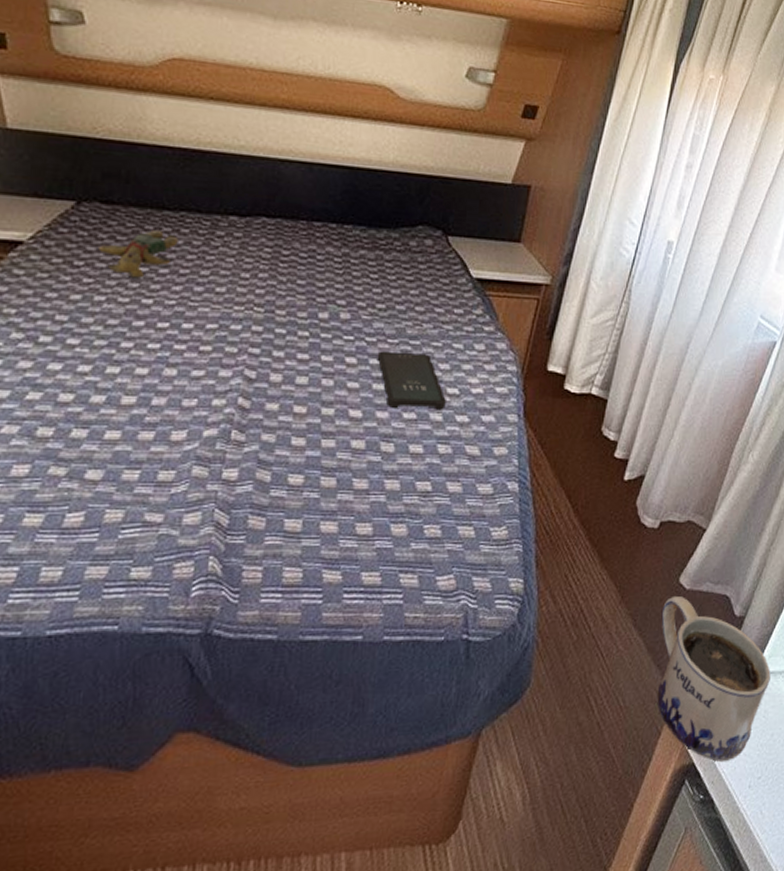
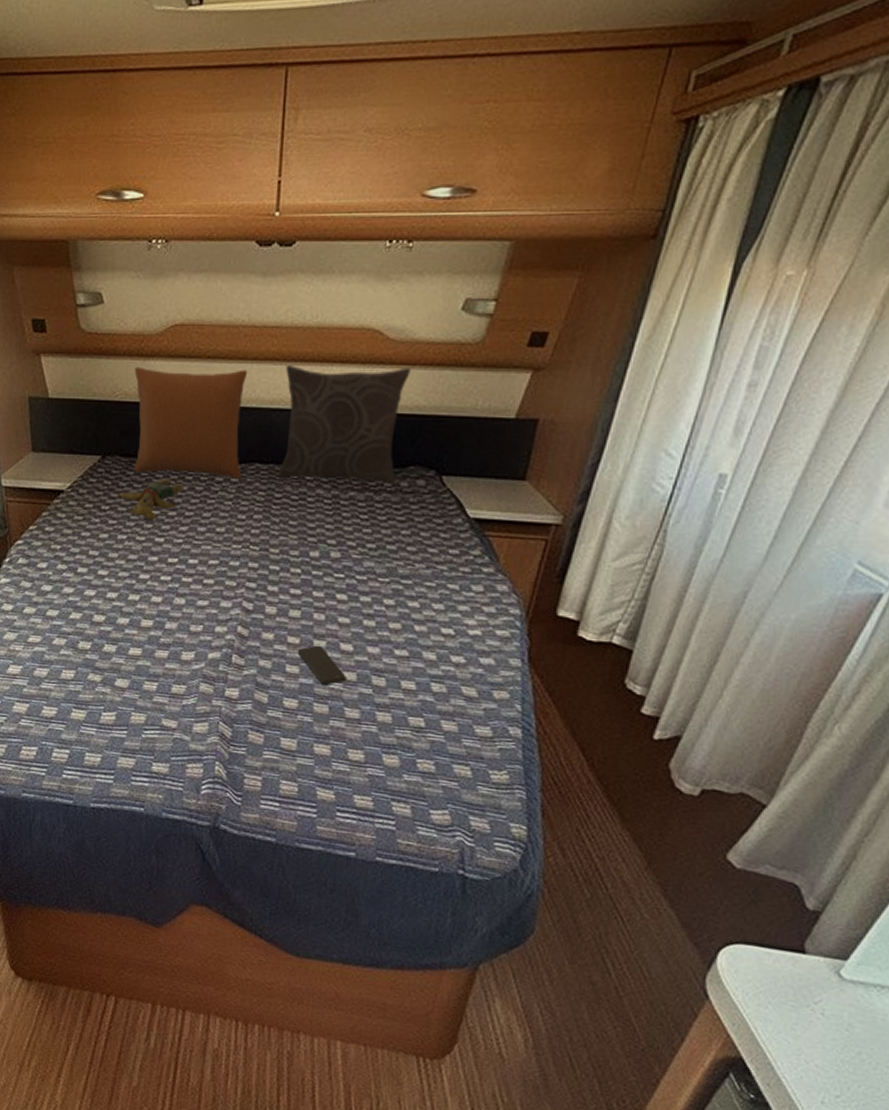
pillow: none [118,101,255,234] -> present [134,367,248,479]
pillow: none [285,113,420,244] -> present [277,364,411,485]
smartphone: none [304,413,355,456] -> present [297,645,346,685]
tablet: present [377,351,446,410] -> none [367,589,440,650]
mug: present [656,595,771,762] -> none [692,872,859,1067]

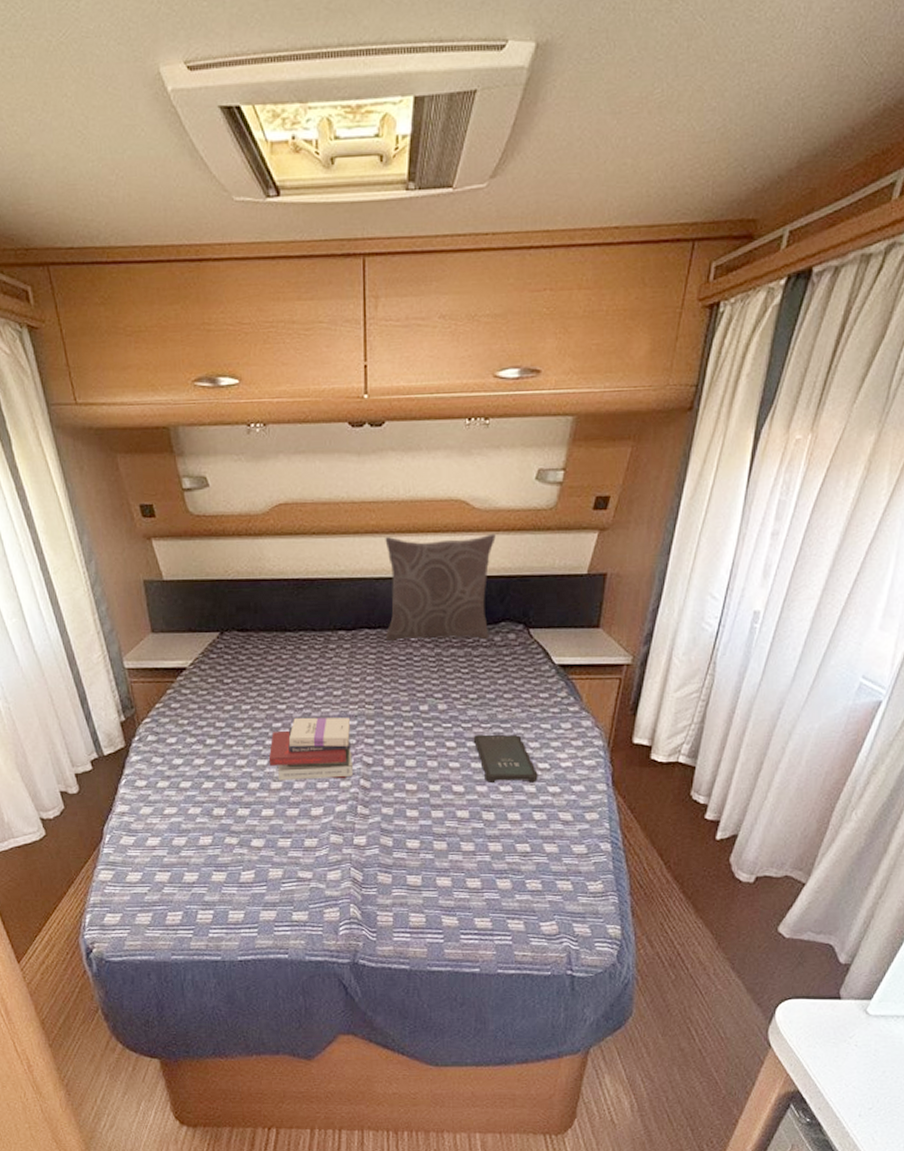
teddy bear: present [120,477,184,520] -> none [241,648,300,689]
pillow: present [134,367,248,479] -> none [244,543,353,646]
books: none [141,552,231,624] -> present [268,717,353,781]
smartphone: present [297,645,346,685] -> none [415,789,460,824]
tablet: none [367,589,440,650] -> present [473,734,538,783]

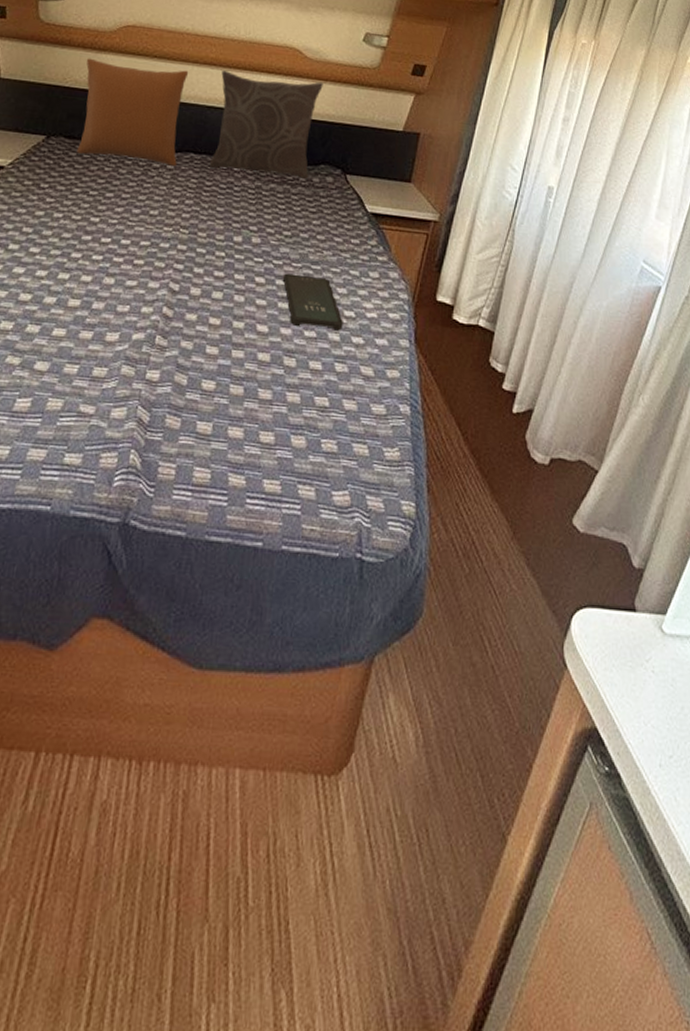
pillow: none [244,543,353,646] -> present [77,58,189,166]
books: present [268,717,353,781] -> none [70,232,162,305]

